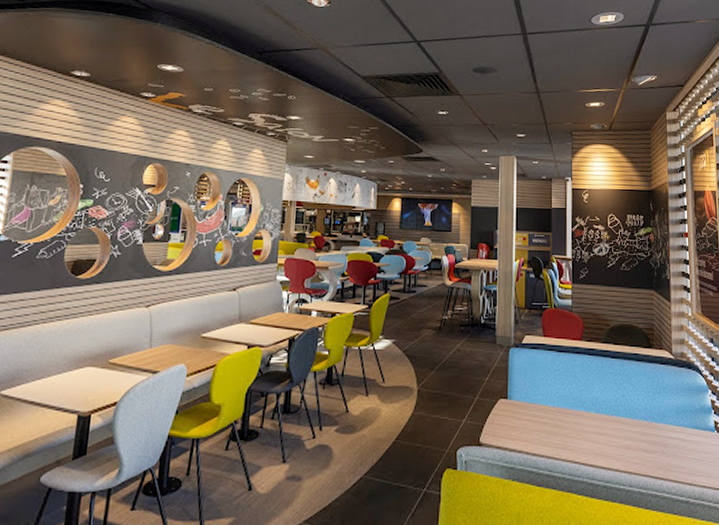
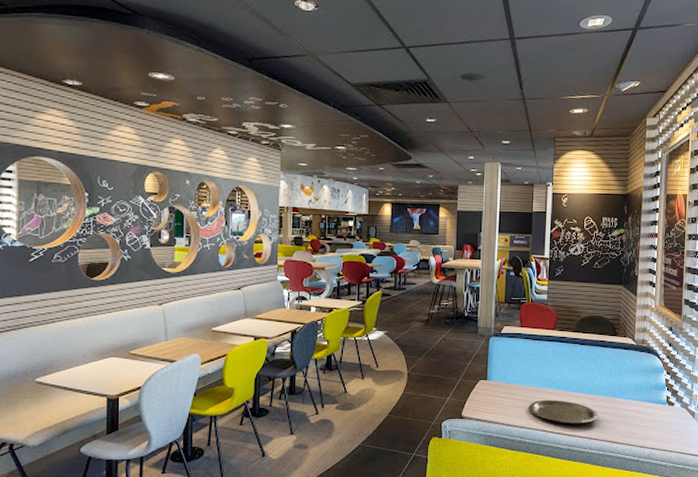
plate: none [556,423,637,455] -> present [528,399,598,424]

